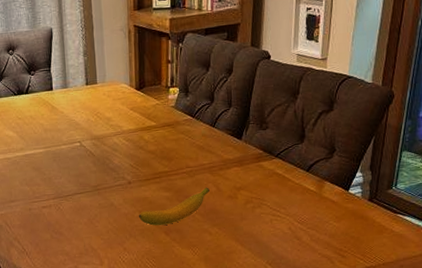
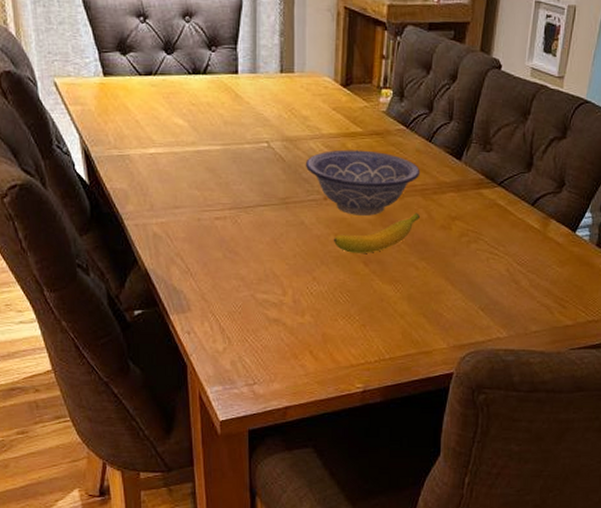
decorative bowl: none [111,139,208,194] -> present [305,149,421,216]

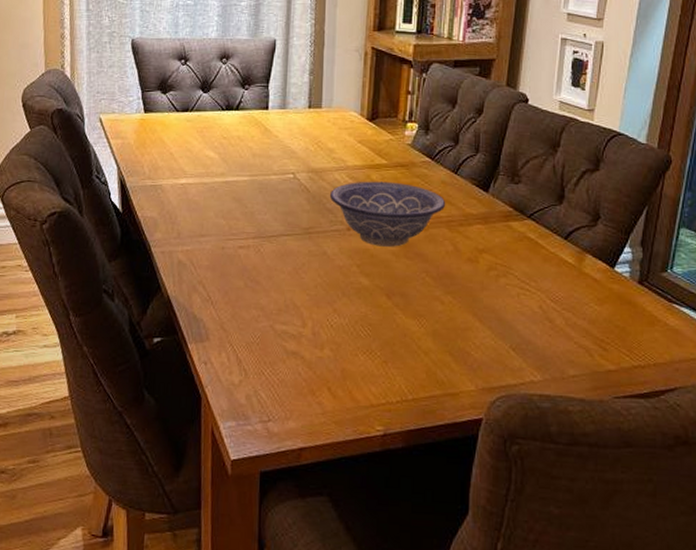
banana: present [333,213,420,253] -> none [355,245,445,286]

